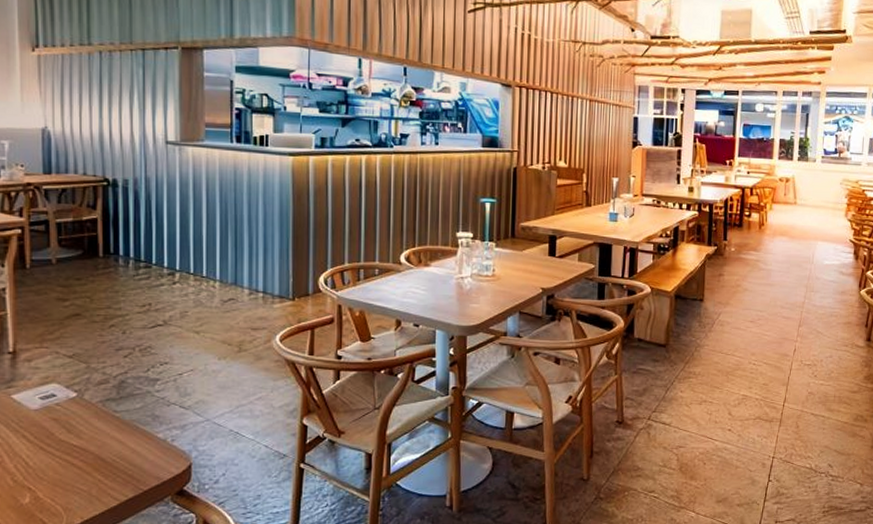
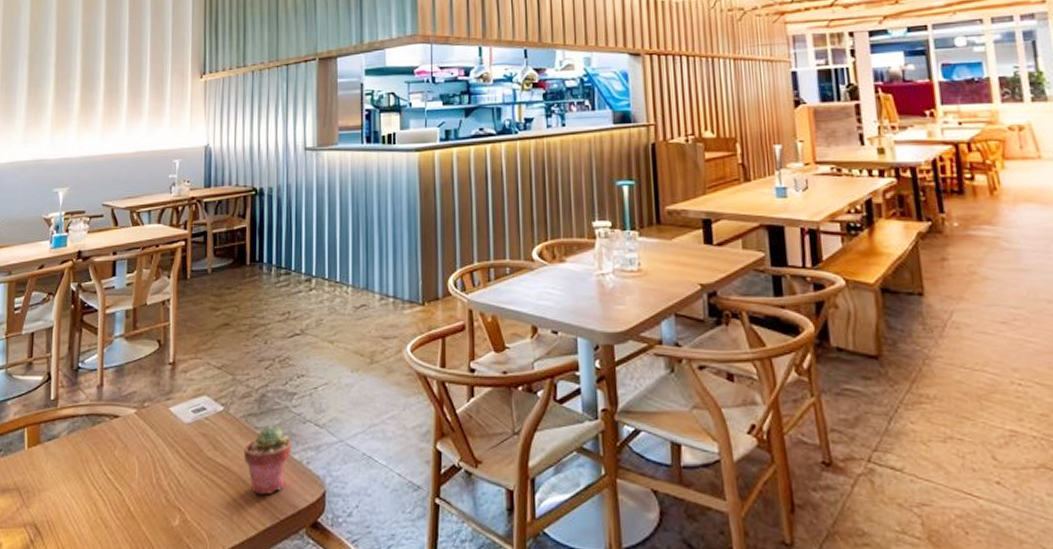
potted succulent: none [102,409,155,471] -> present [244,425,291,495]

